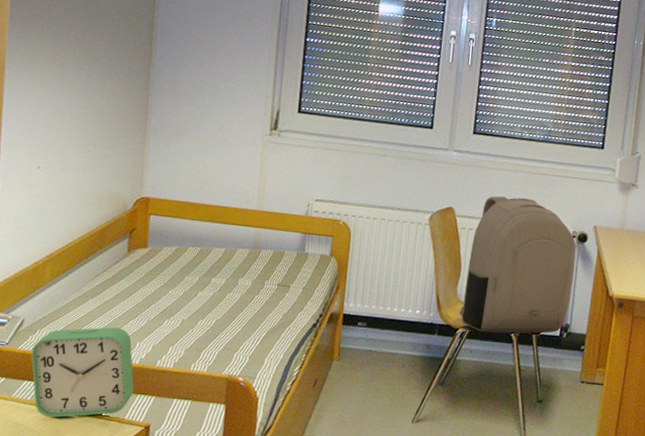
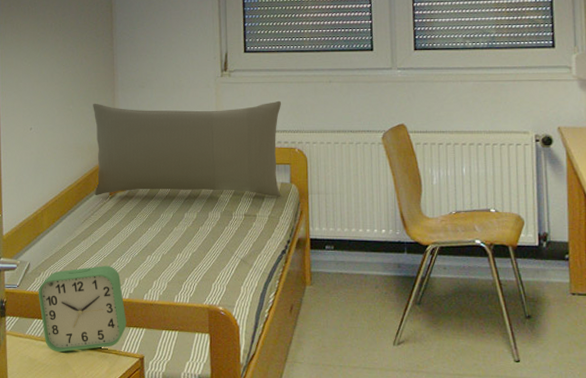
pillow: none [110,147,331,270] -> present [93,100,281,198]
backpack: present [459,196,576,334] -> none [427,107,545,248]

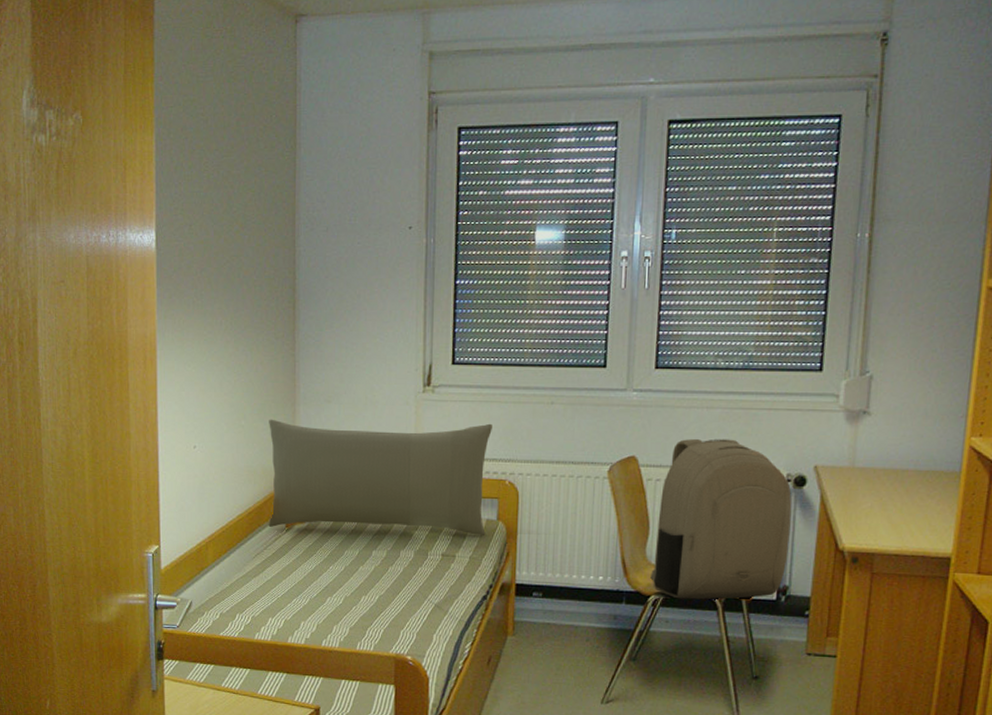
alarm clock: present [38,266,127,353] -> none [201,607,302,700]
backpack: none [427,107,545,248] -> present [650,438,792,600]

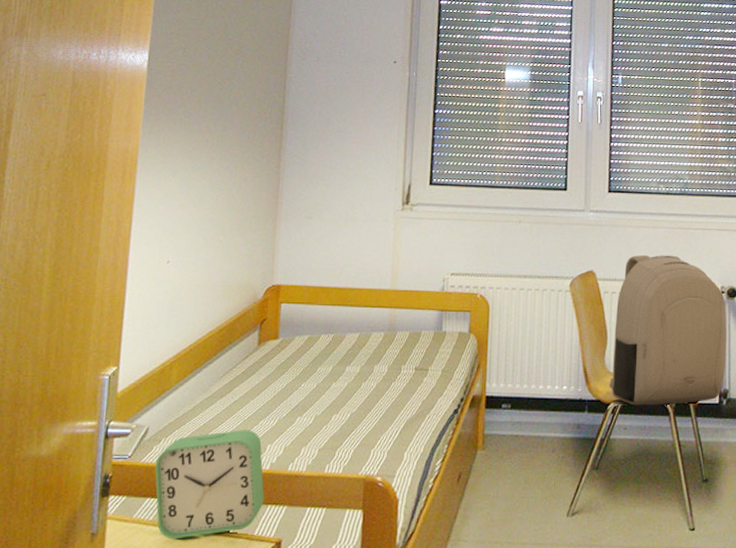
alarm clock: none [201,607,302,700] -> present [154,430,265,540]
pillow: present [268,419,492,537] -> none [240,234,466,350]

